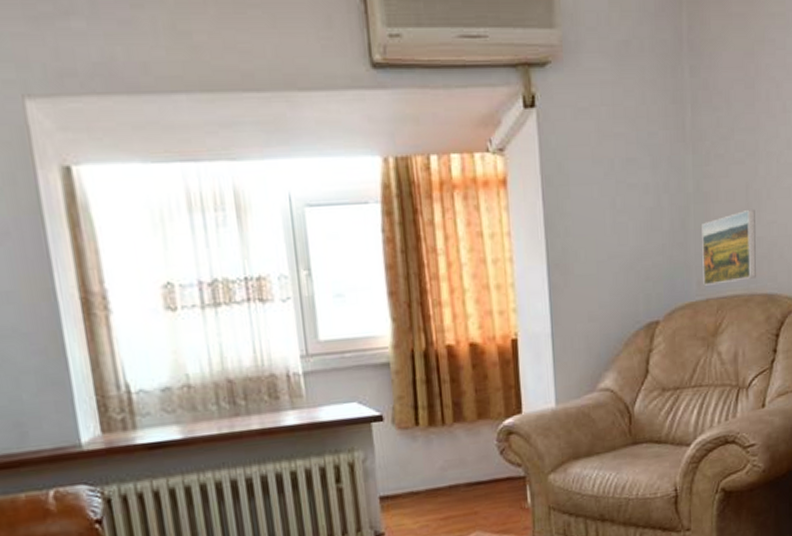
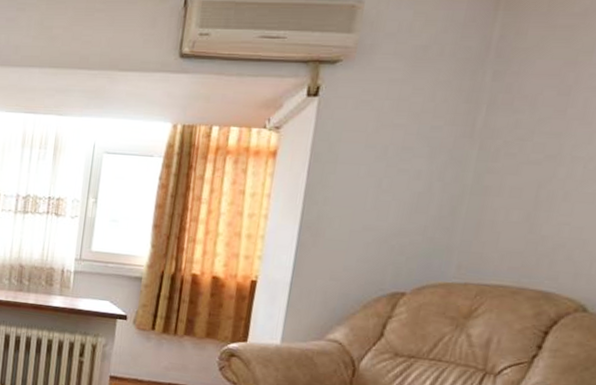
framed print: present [702,210,756,286] -> none [464,208,545,274]

